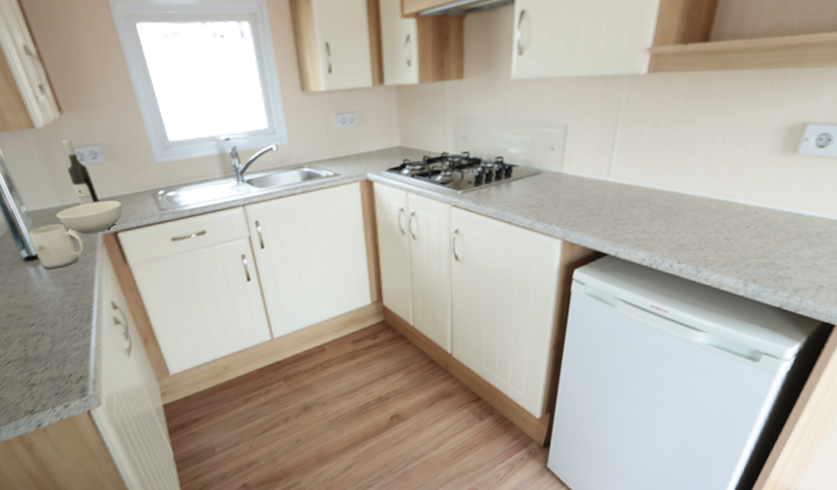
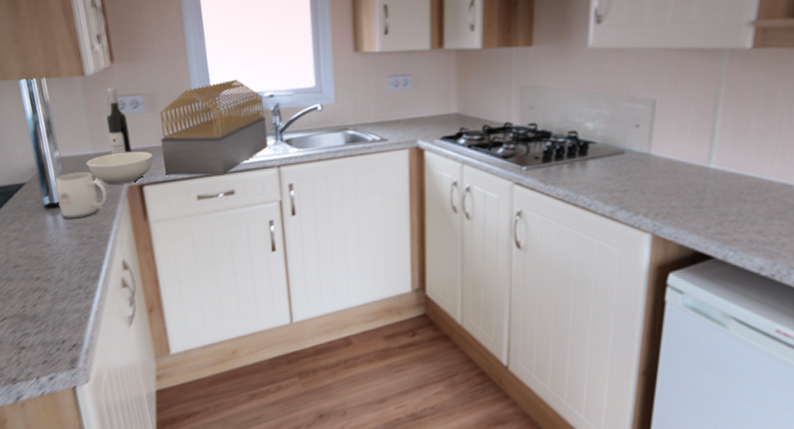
architectural model: none [120,124,231,221] -> present [159,79,268,175]

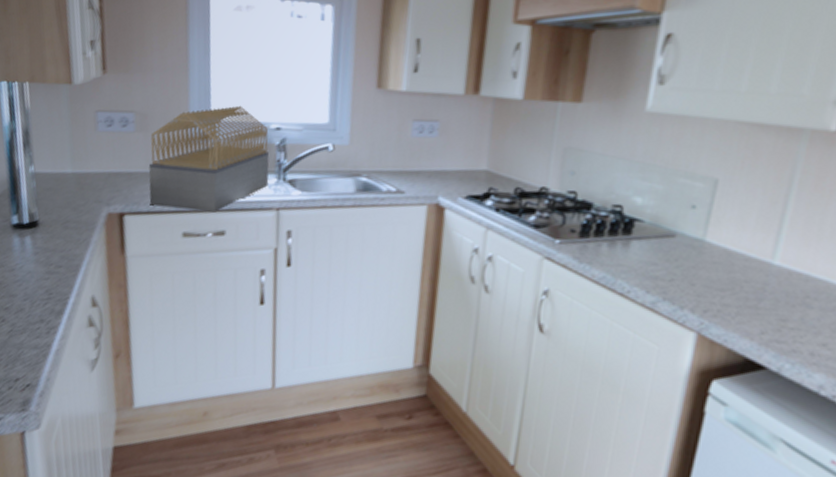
mug: present [54,171,107,220] -> none [25,191,83,244]
bowl: present [86,152,153,185] -> none [63,174,139,211]
bottle: present [106,88,132,155] -> none [91,101,116,177]

